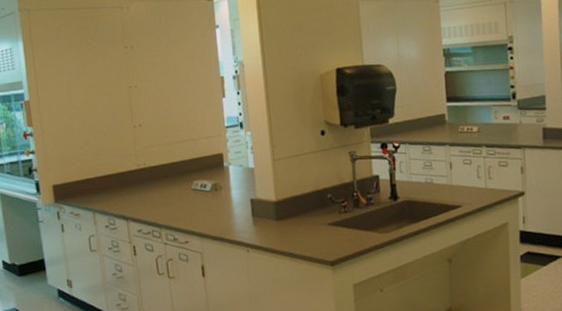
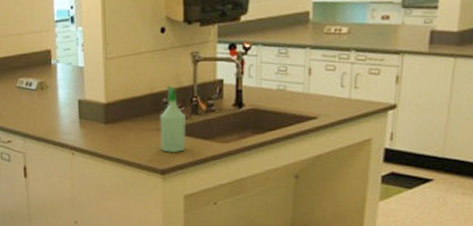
spray bottle: none [325,182,351,245] -> present [160,86,187,154]

